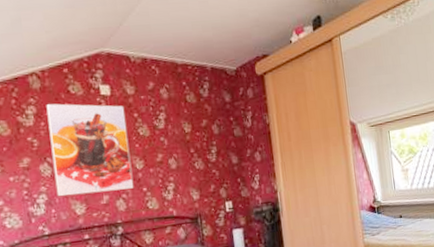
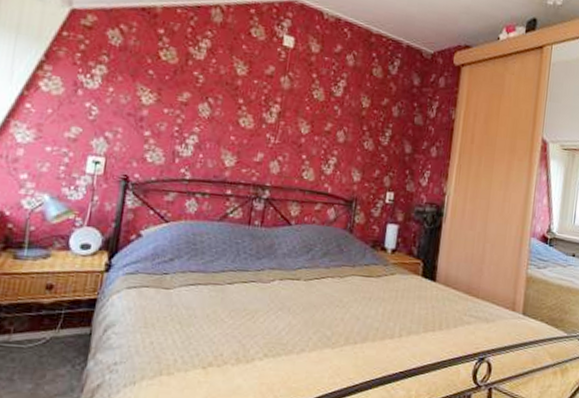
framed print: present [46,103,134,197] -> none [209,40,305,153]

